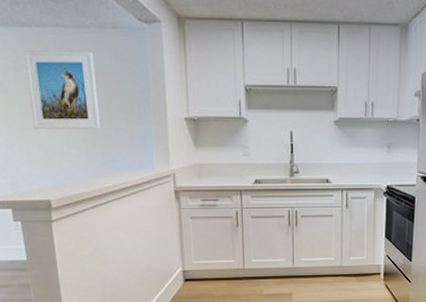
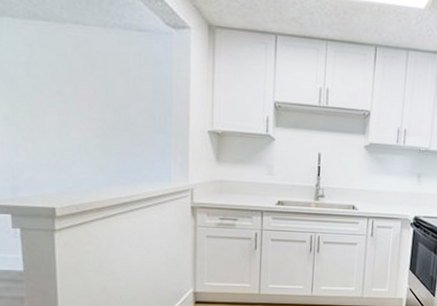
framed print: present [24,51,101,129] -> none [39,46,117,136]

